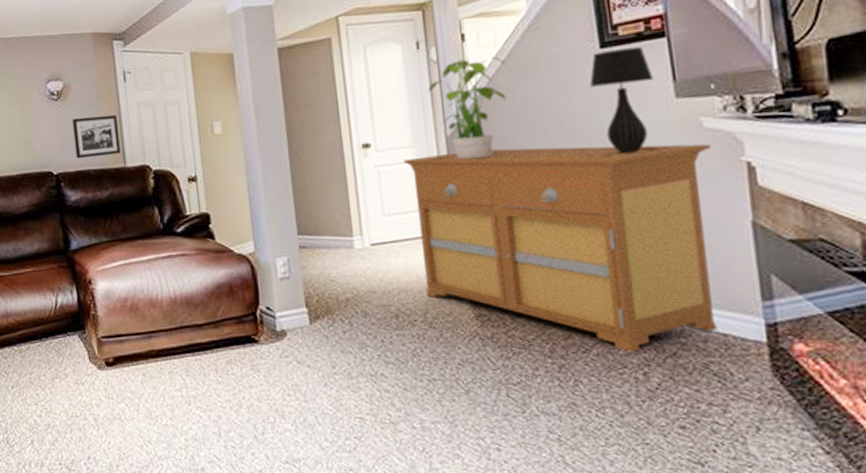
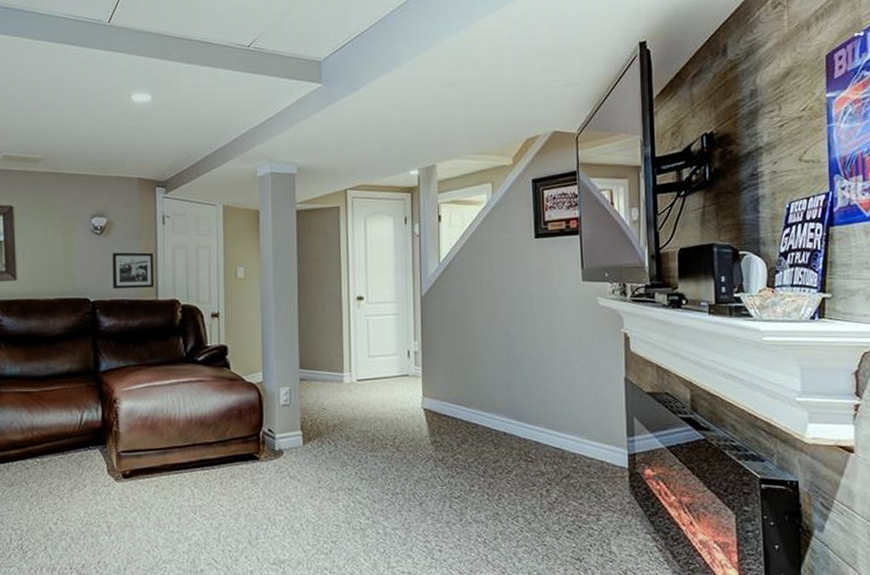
sideboard: present [403,144,717,352] -> none [388,309,602,474]
potted plant: present [427,56,507,160] -> none [410,234,470,316]
table lamp: present [590,47,653,154] -> none [526,240,569,320]

